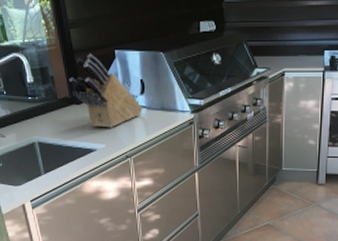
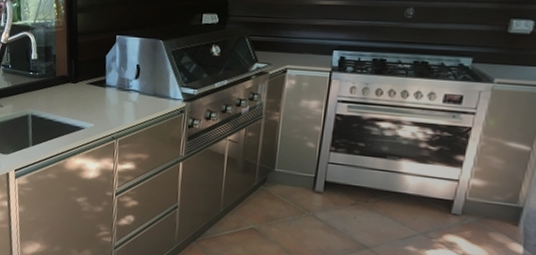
knife block: present [69,53,143,128] -> none [69,36,135,109]

